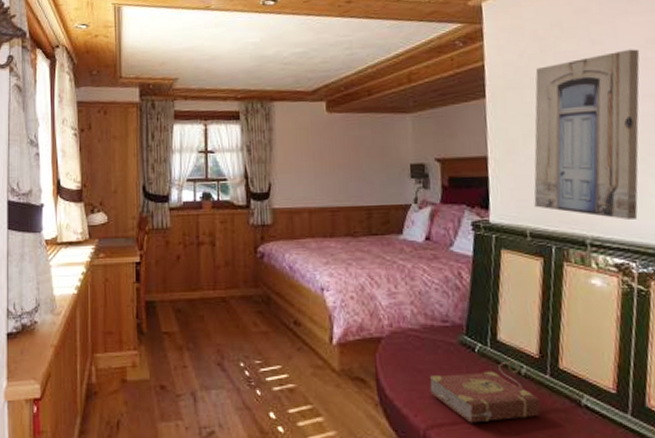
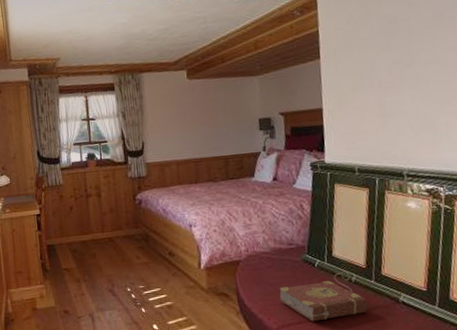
wall art: present [534,49,640,220] -> none [361,8,449,153]

